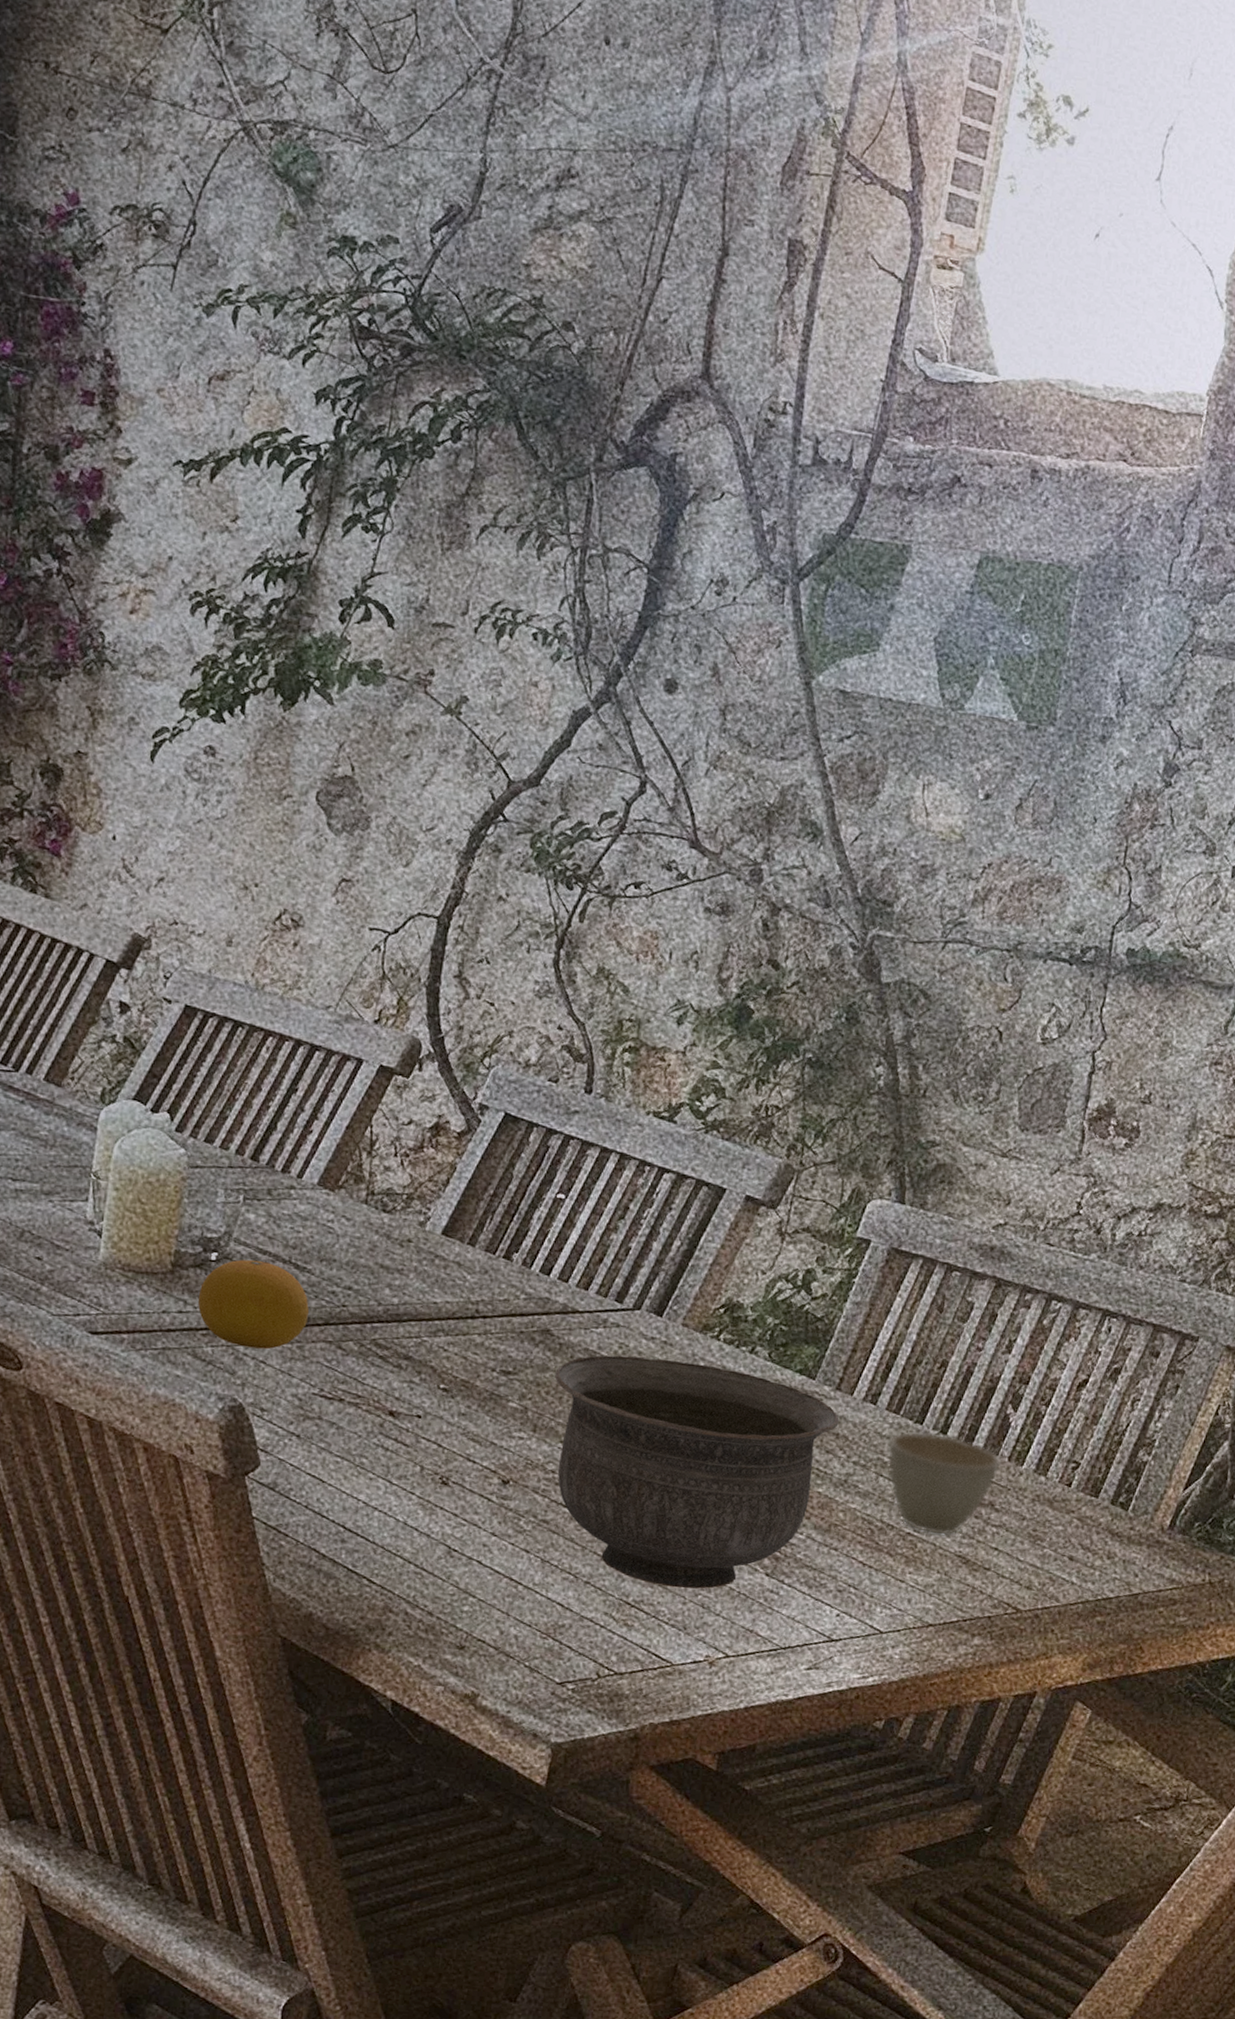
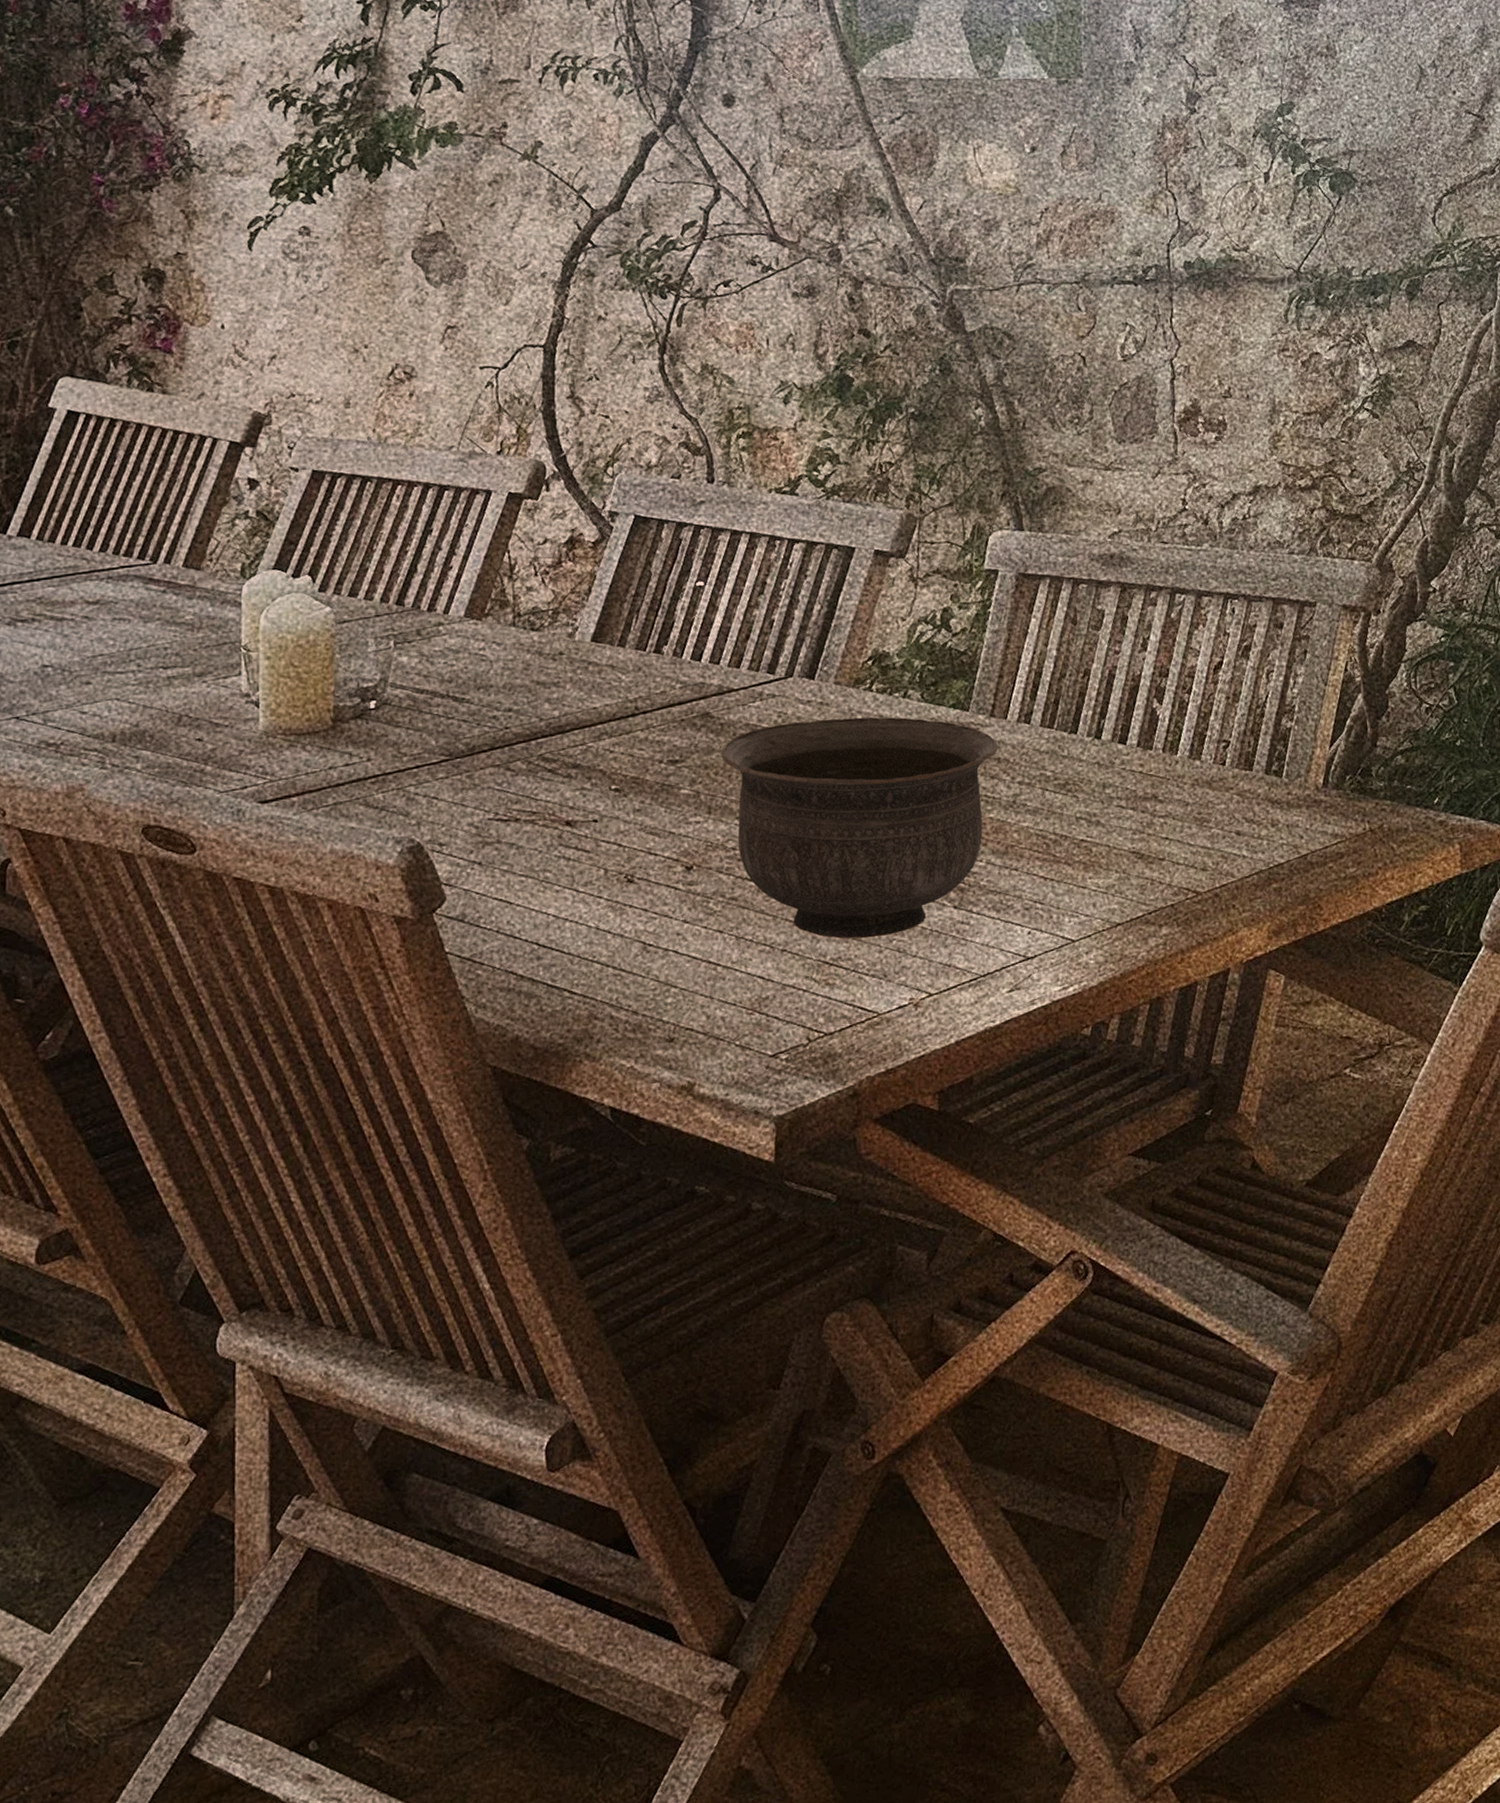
fruit: present [197,1259,310,1350] -> none [362,700,474,787]
cup: present [887,1431,1002,1536] -> none [1047,739,1157,837]

